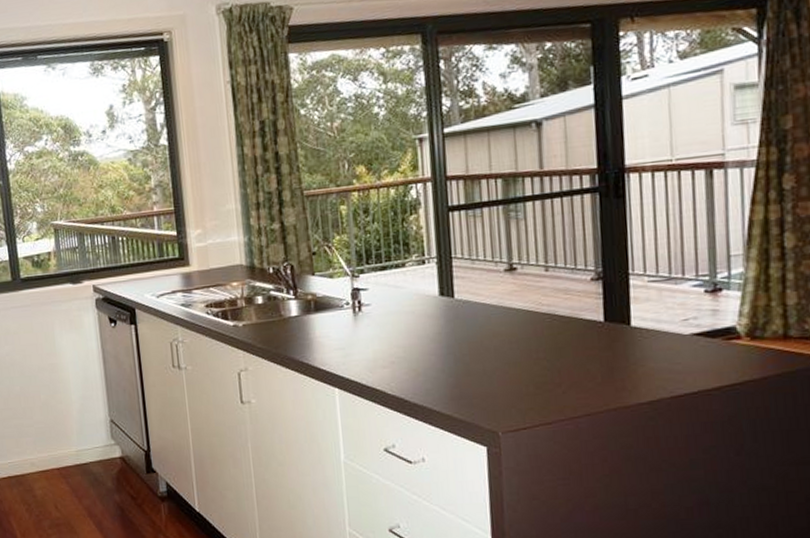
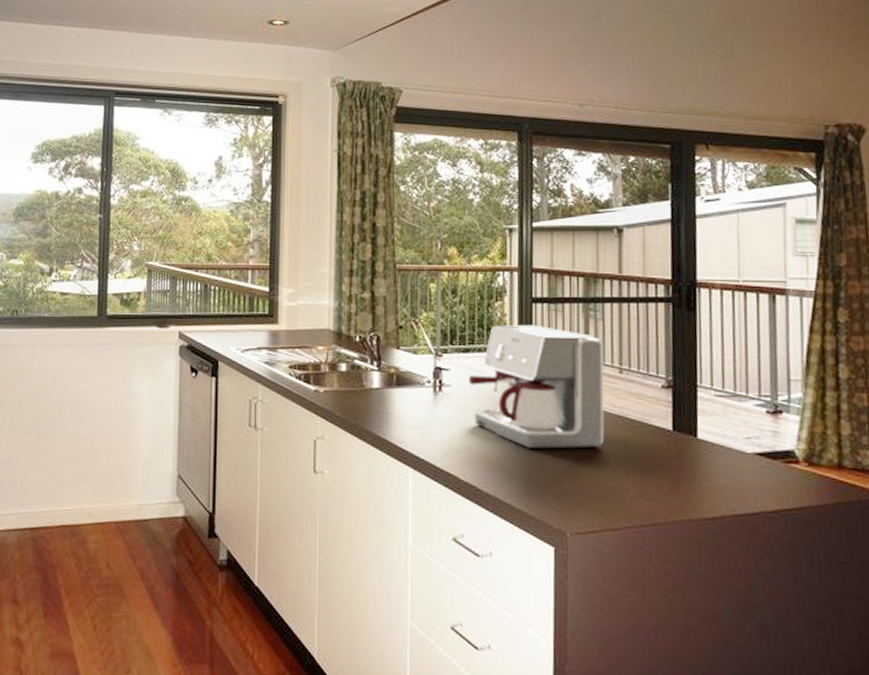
coffee maker: none [387,233,533,356] -> present [468,324,605,449]

